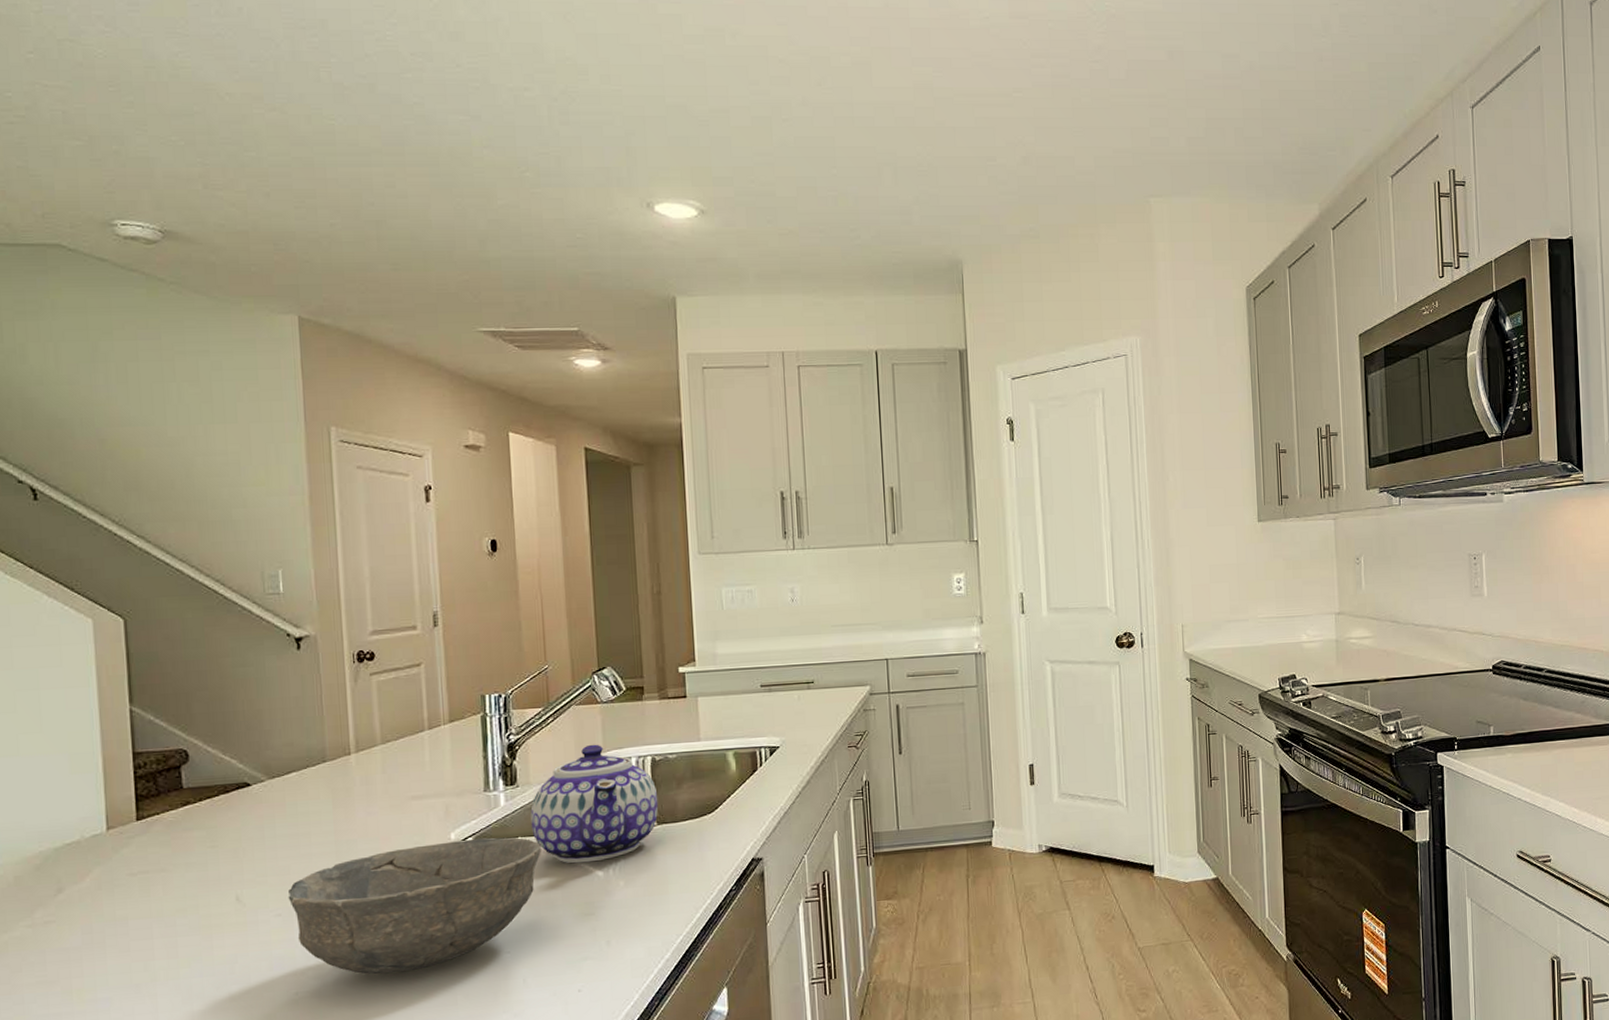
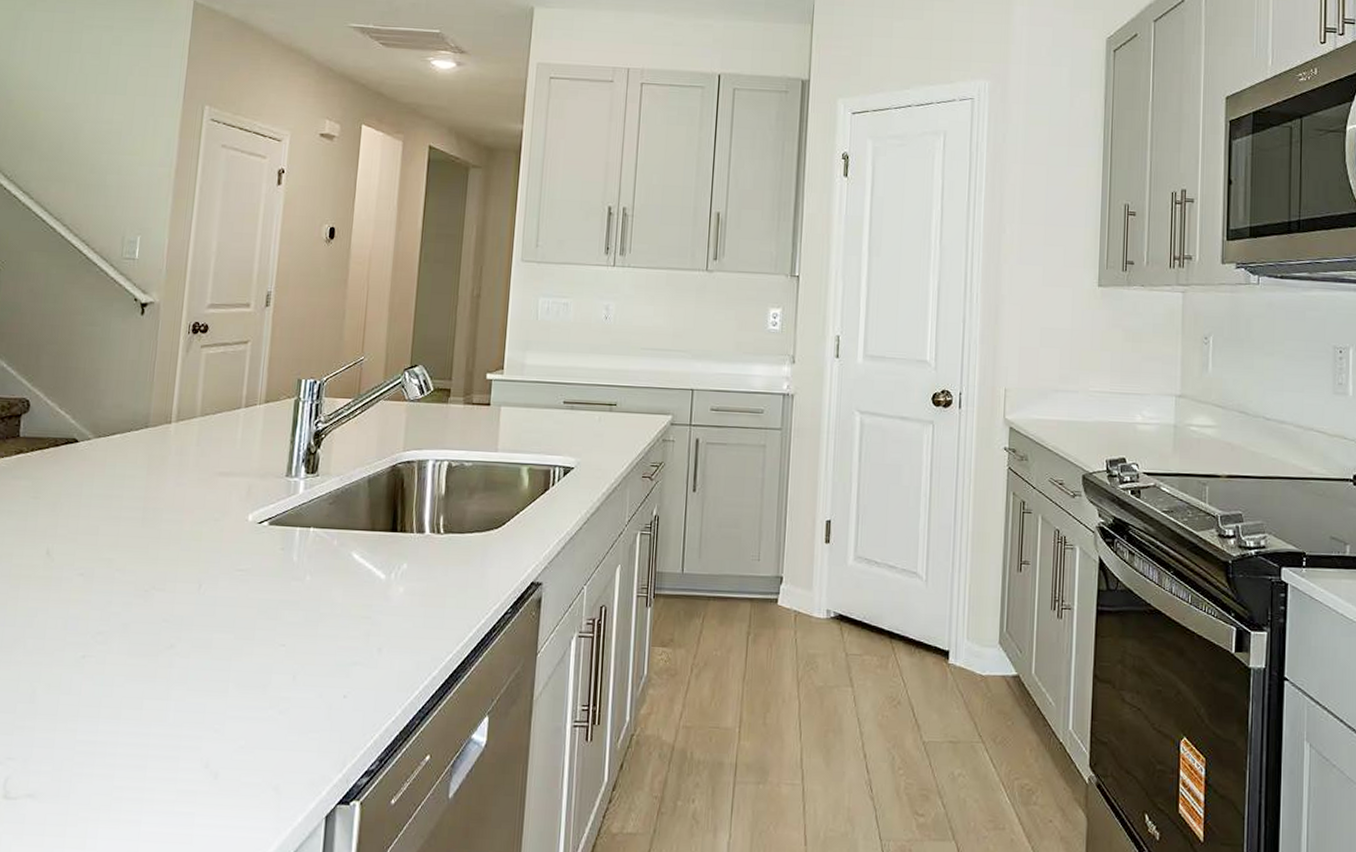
bowl: present [288,837,541,974] -> none [92,523,331,650]
teapot: present [530,744,659,864] -> none [324,442,449,563]

